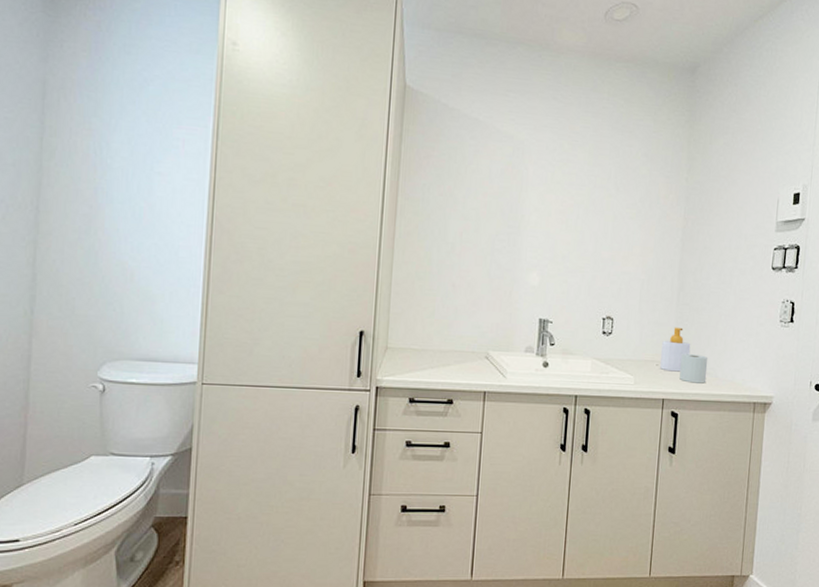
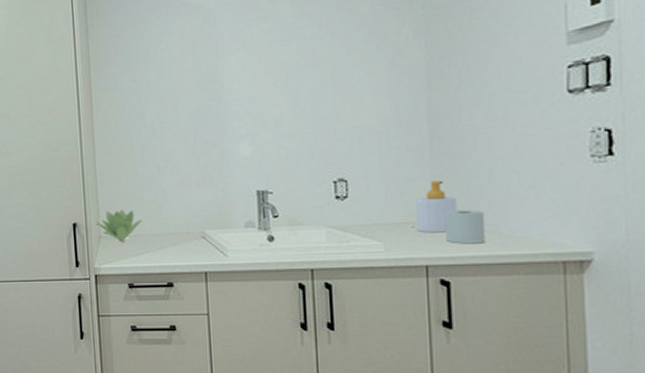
decorative plant: none [386,322,431,355] -> present [97,209,142,242]

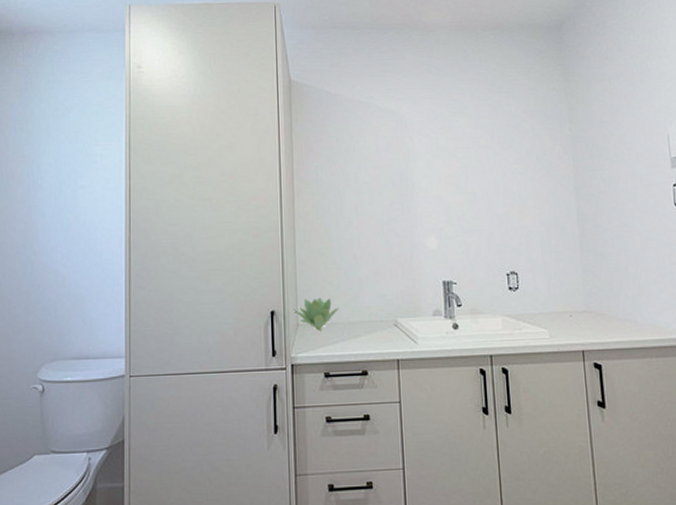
soap bottle: present [416,180,458,233] -> none [572,275,604,321]
toilet paper roll: present [445,210,486,244] -> none [594,301,626,331]

